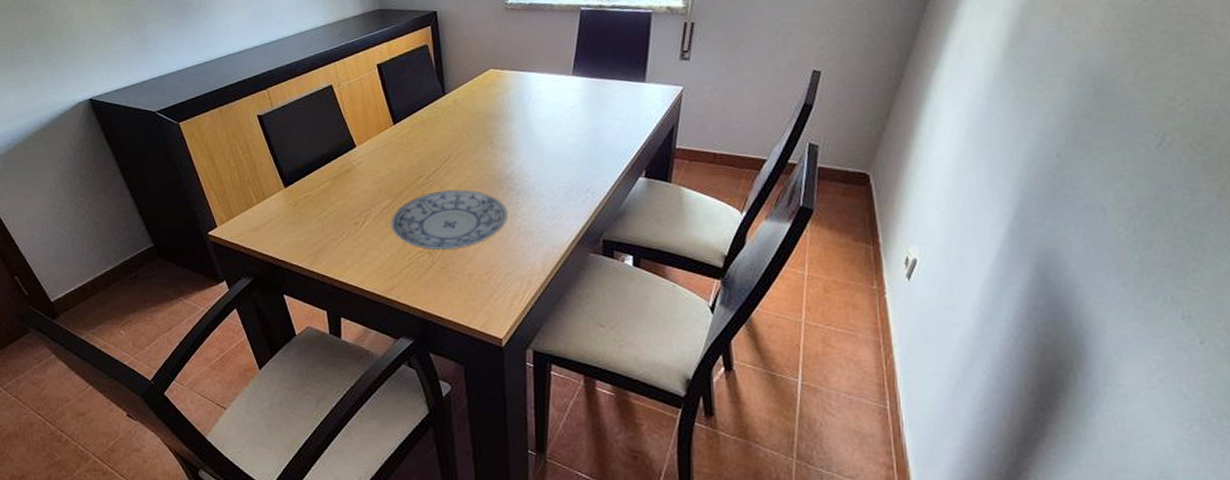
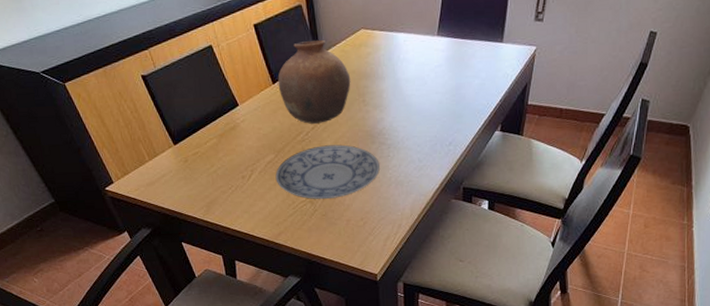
pottery: none [399,79,478,167] -> present [277,39,351,124]

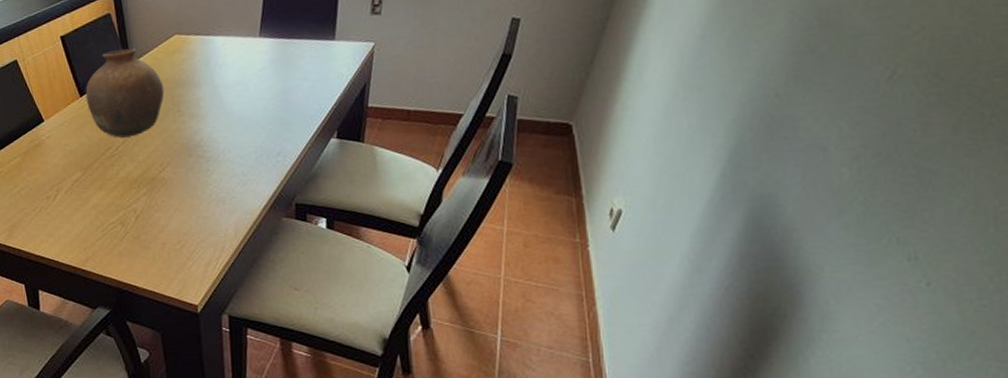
plate: present [275,144,380,199] -> none [82,159,198,220]

